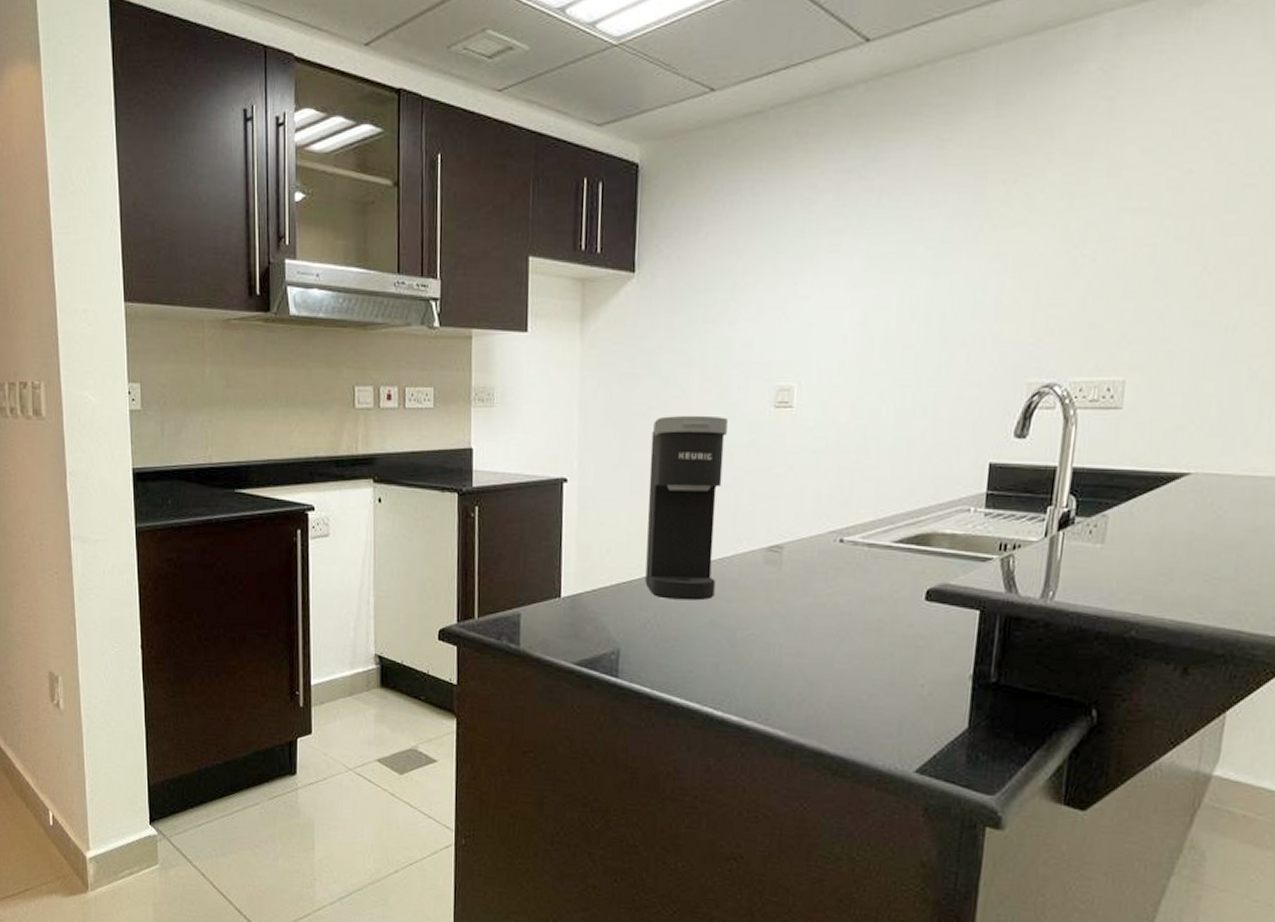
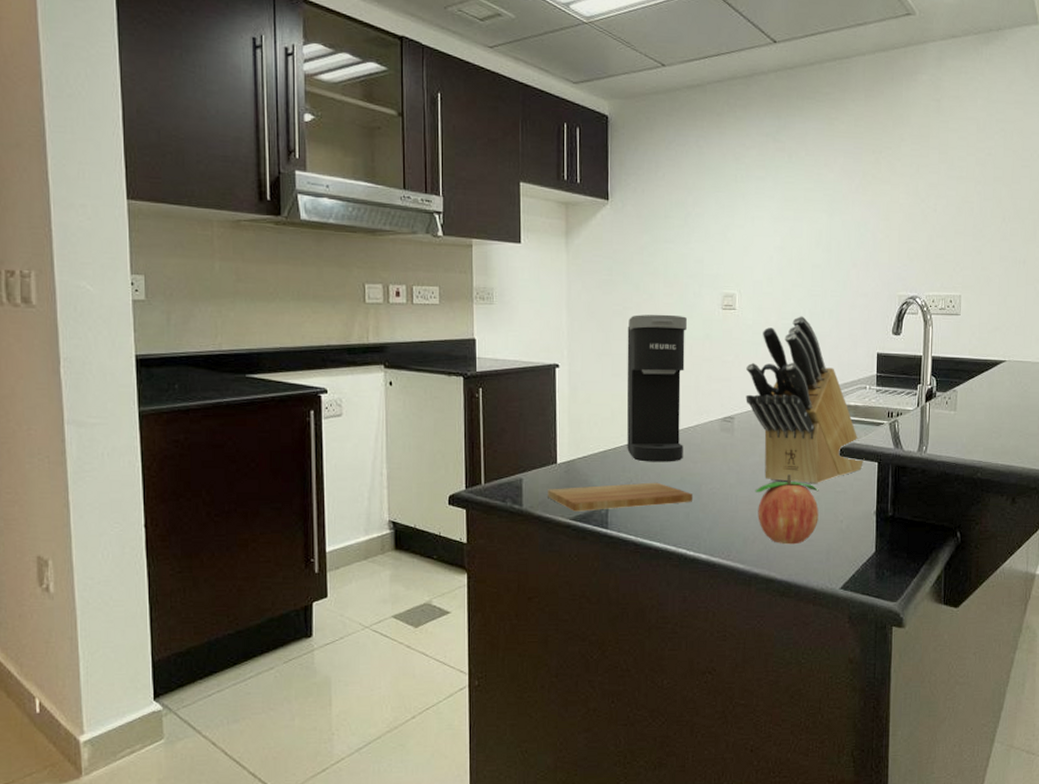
cutting board: none [549,624,724,656] -> present [548,482,692,512]
knife block: none [800,414,961,637] -> present [746,316,865,486]
fruit: none [805,622,892,712] -> present [755,474,819,545]

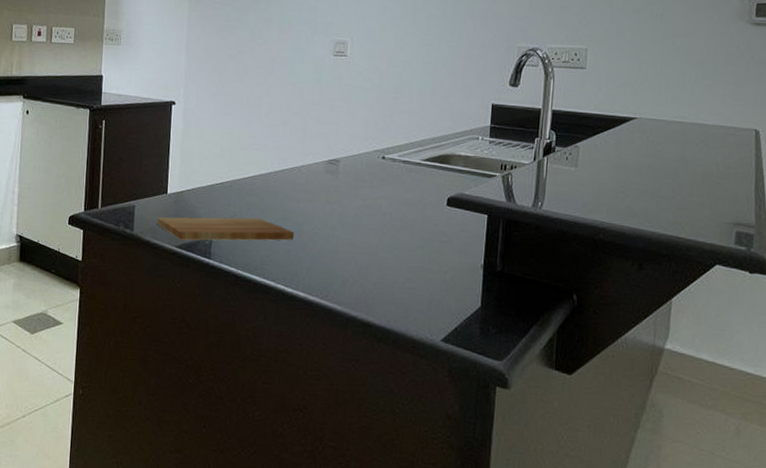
coffee maker: present [627,314,687,462] -> none [233,58,298,200]
knife block: present [746,316,865,486] -> none [352,64,474,234]
fruit: present [755,474,819,545] -> none [356,220,422,291]

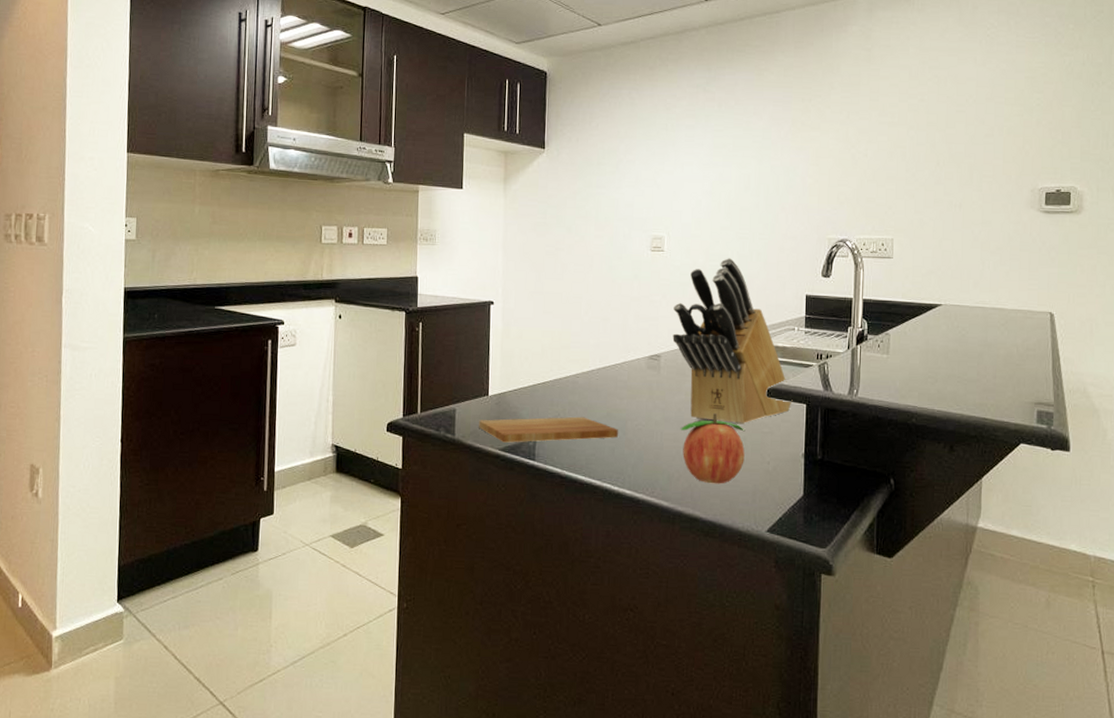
knife block: none [352,64,474,234] -> present [672,258,793,426]
fruit: none [356,220,422,291] -> present [680,413,745,484]

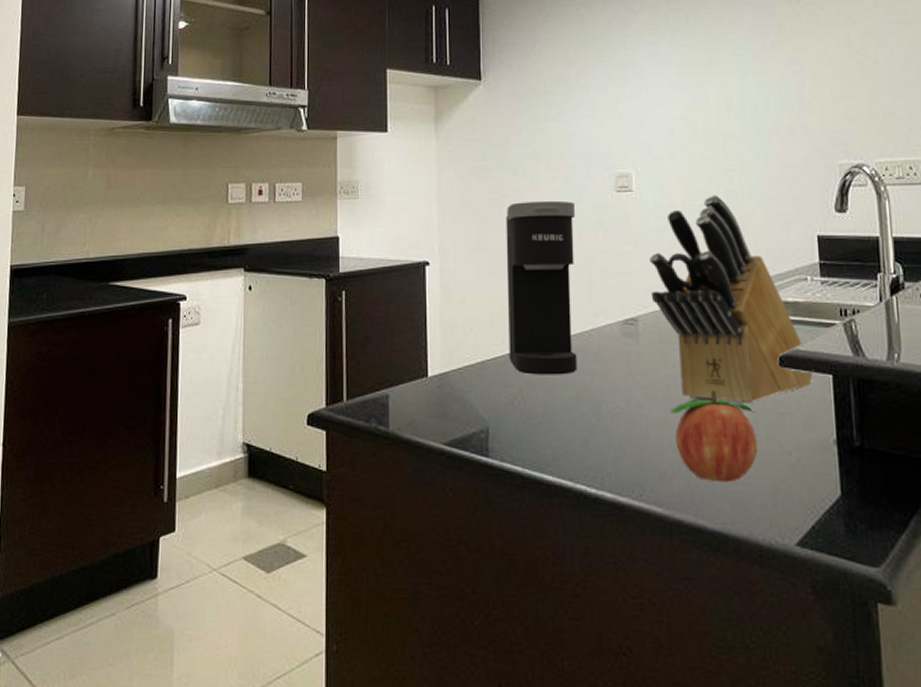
cutting board: present [479,416,618,443] -> none [418,399,591,435]
coffee maker: none [556,255,616,398] -> present [506,200,577,375]

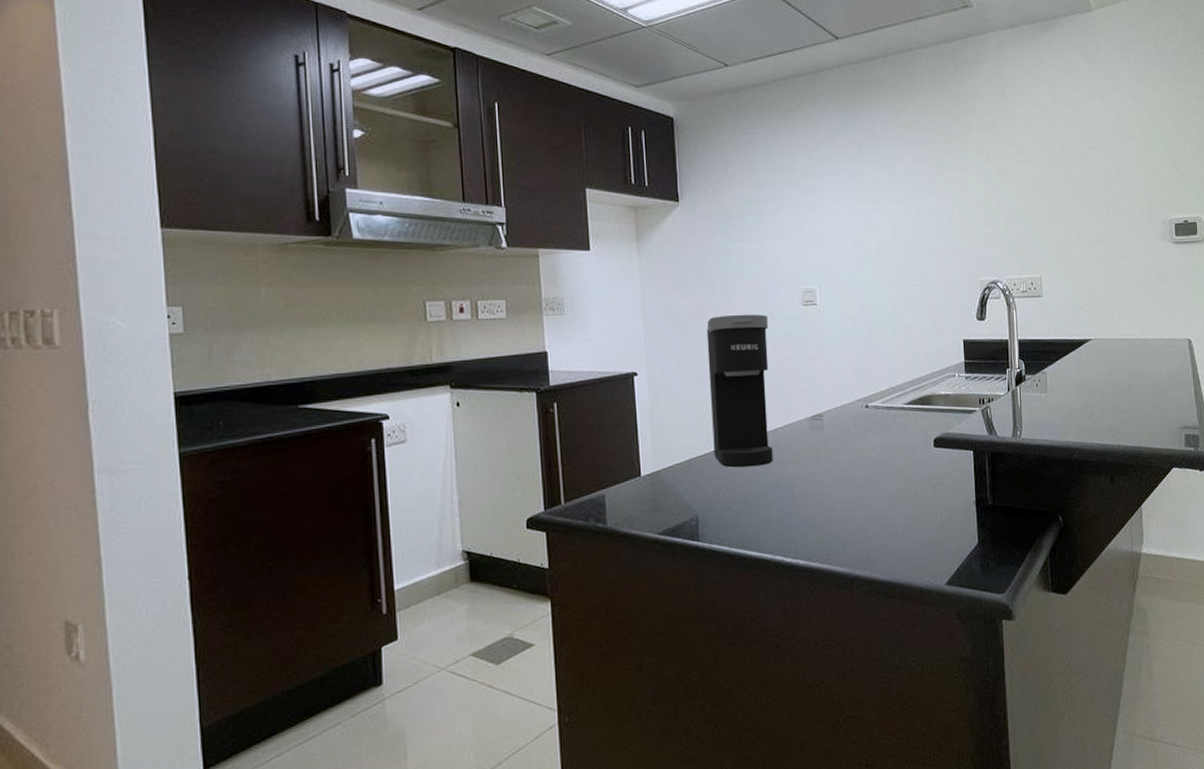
knife block: present [650,195,814,405] -> none [832,307,960,479]
fruit: present [670,390,758,483] -> none [850,470,918,543]

